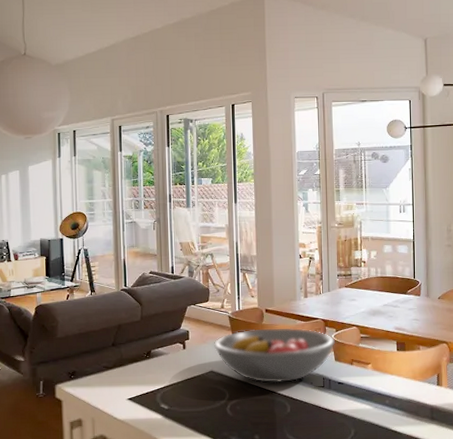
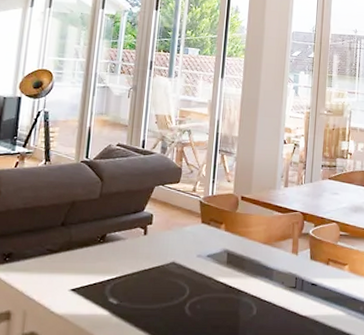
fruit bowl: present [213,328,336,383] -> none [179,217,313,281]

